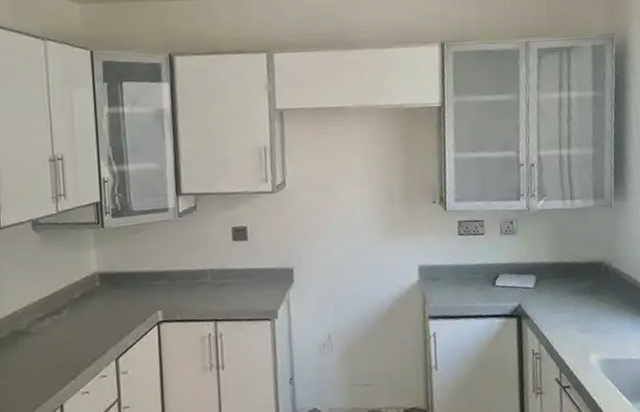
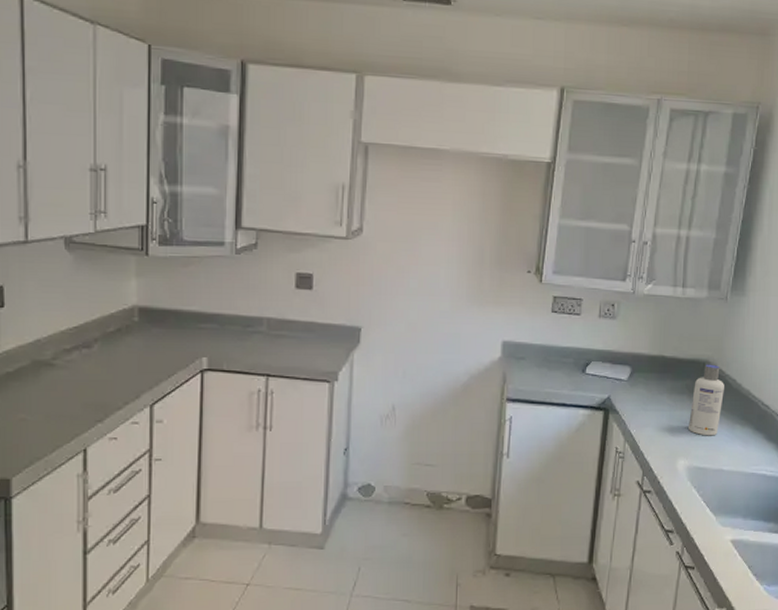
screw cap bottle: none [594,264,622,330] -> present [689,364,724,436]

